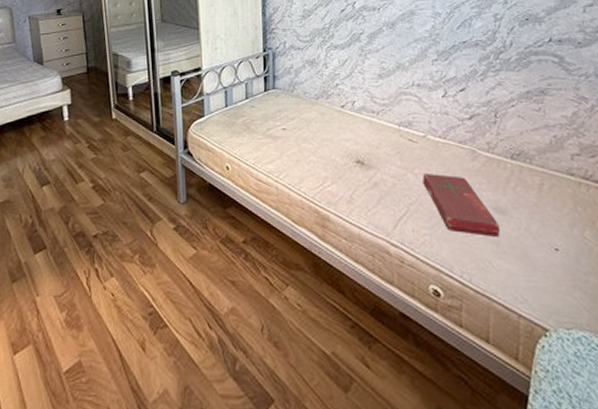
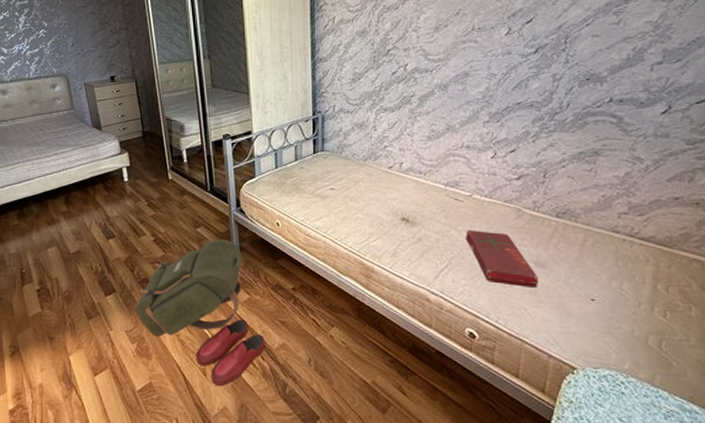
backpack: none [65,185,188,303] -> present [133,239,242,337]
slippers: none [133,279,213,363] -> present [195,319,266,386]

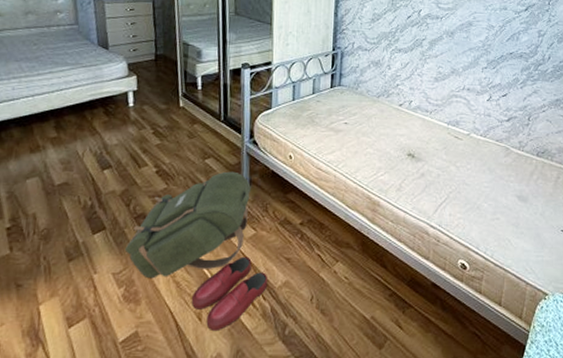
book: present [466,230,539,288] -> none [463,167,521,220]

